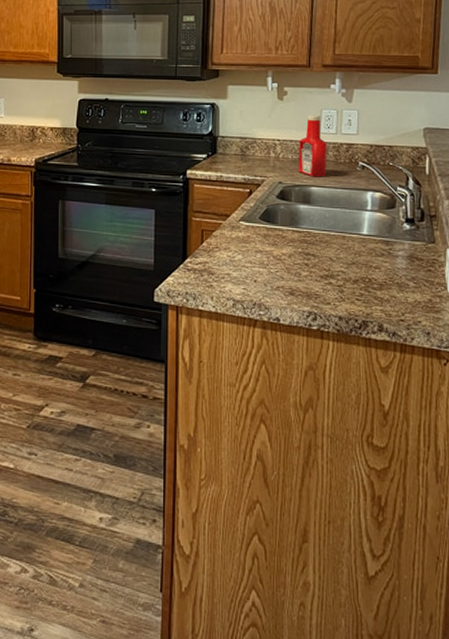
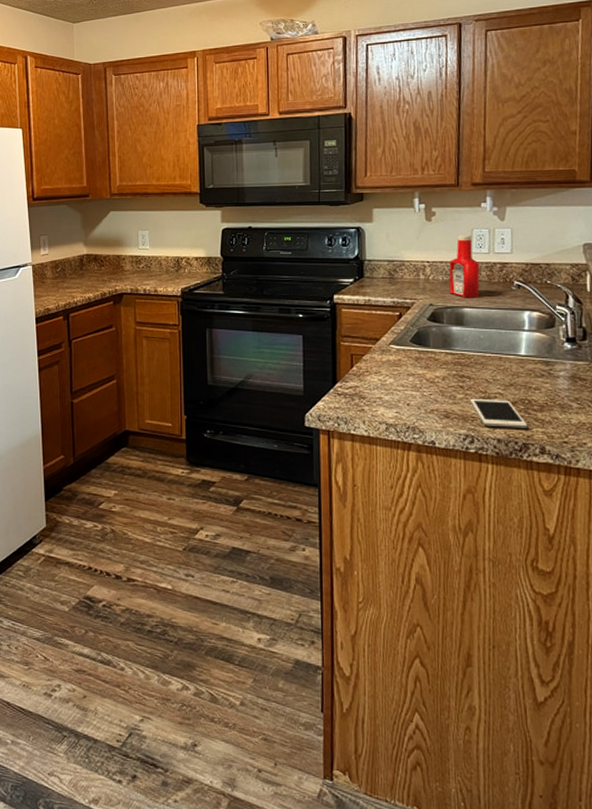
cell phone: none [315,276,367,306] -> present [470,398,527,428]

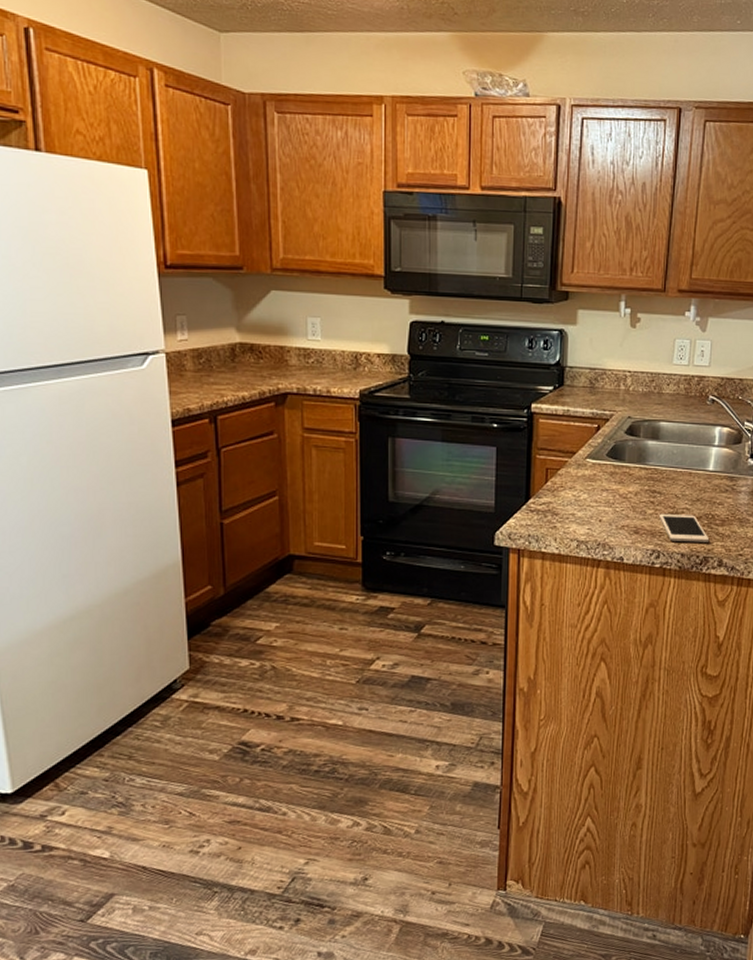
ketchup bottle: present [449,235,480,298] -> none [648,345,679,412]

